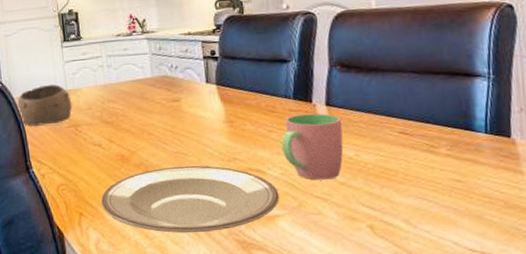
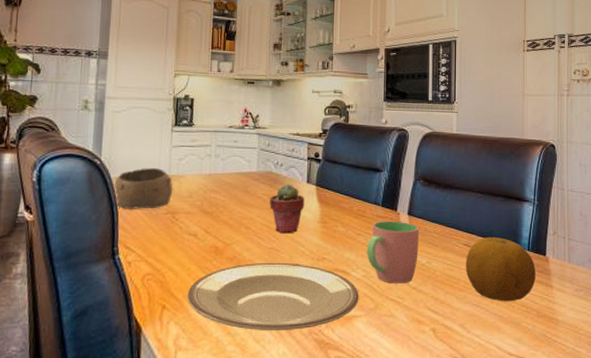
potted succulent: none [169,86,207,137] -> present [270,184,305,234]
fruit: none [403,121,499,193] -> present [465,237,536,302]

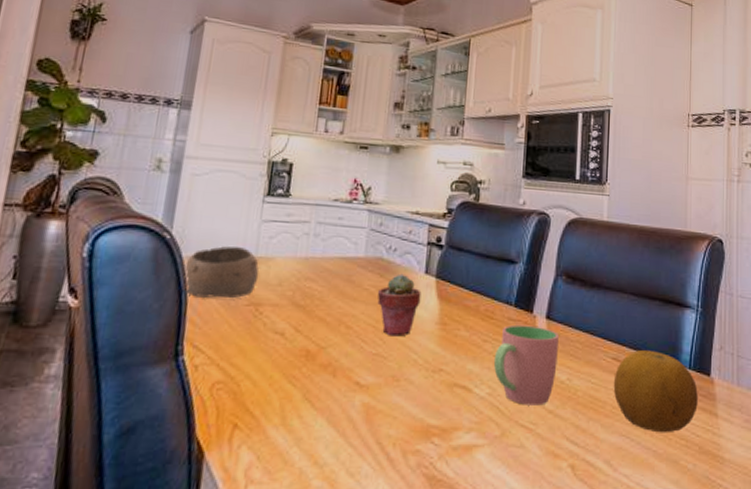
plate: present [186,262,359,331] -> none [265,372,482,463]

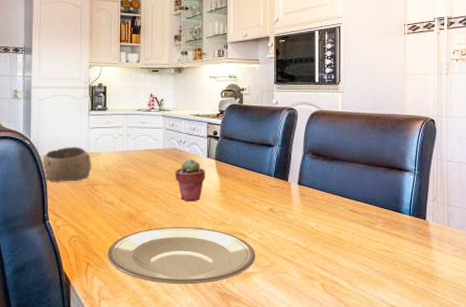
plate: none [265,372,482,463] -> present [107,226,256,285]
cup: present [493,324,559,406] -> none [261,190,308,245]
fruit: present [613,350,698,433] -> none [351,204,416,261]

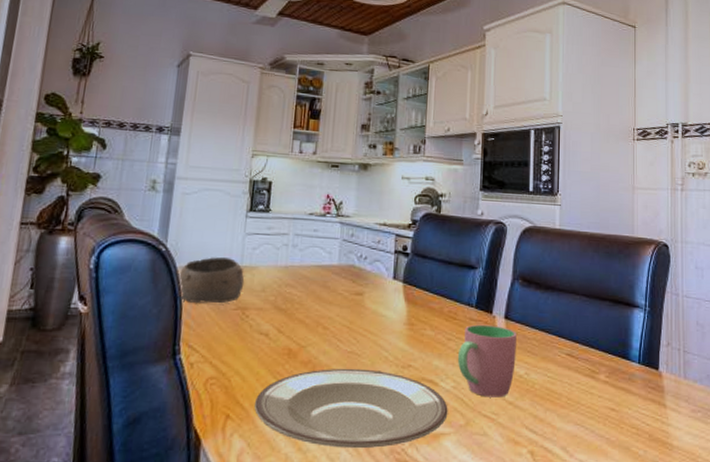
potted succulent: present [175,158,206,202] -> none [351,279,390,336]
cup: none [261,190,308,245] -> present [457,324,517,398]

